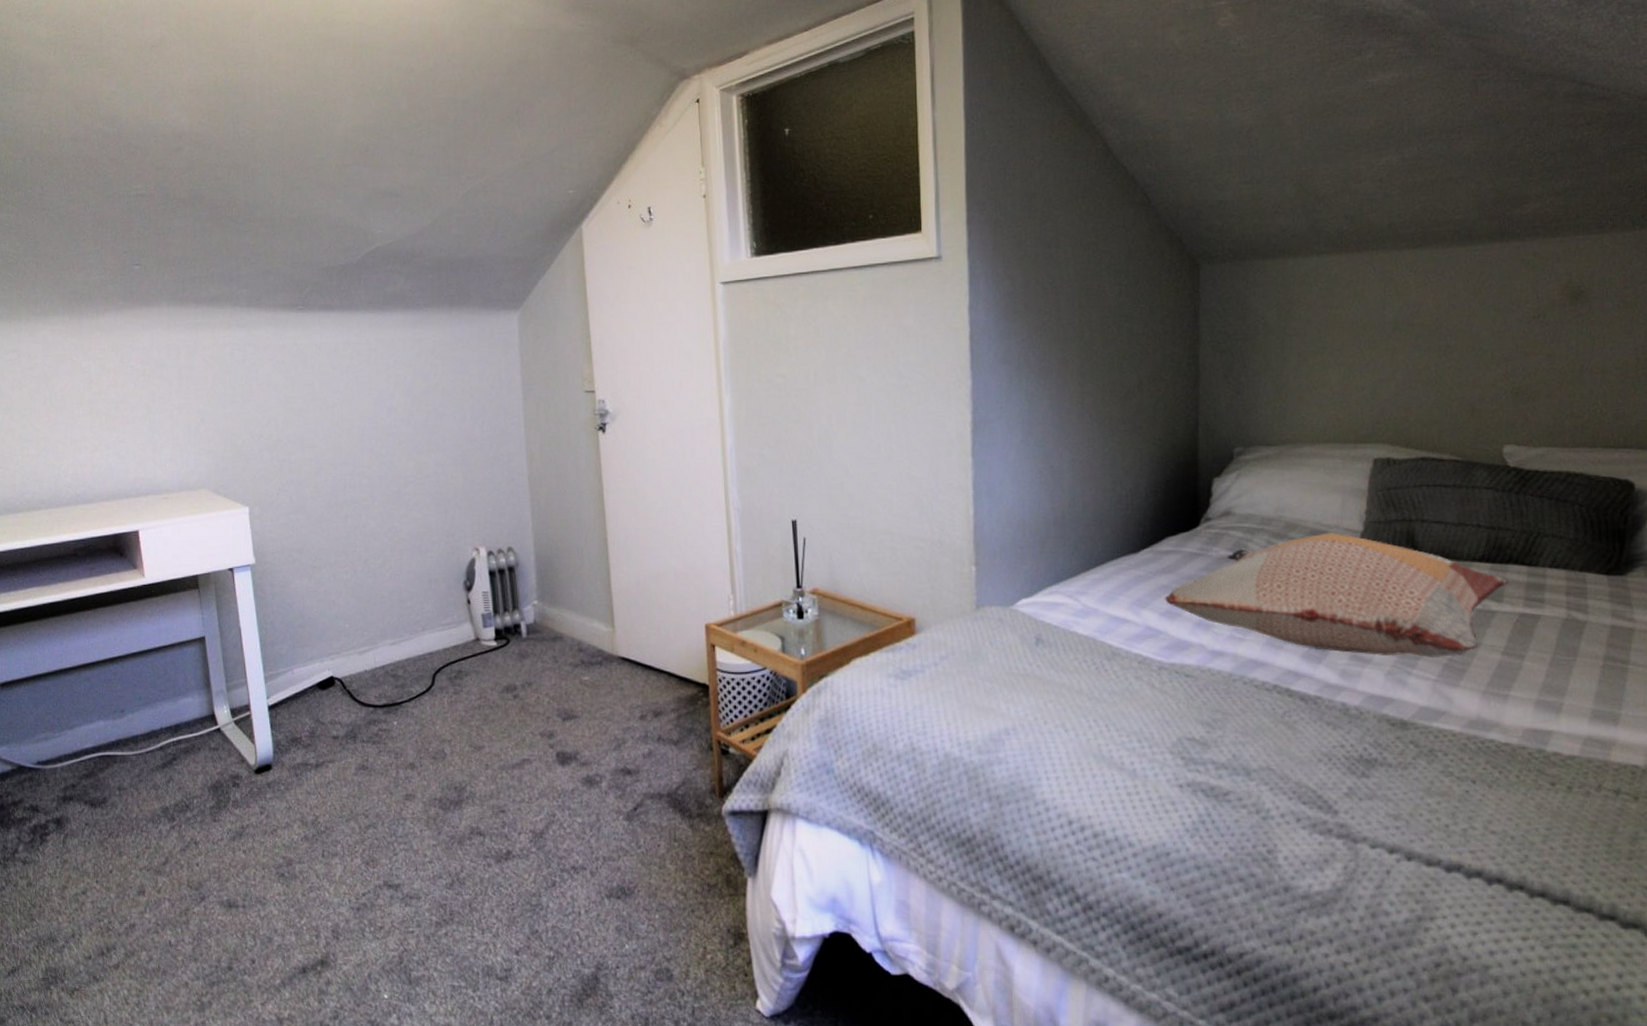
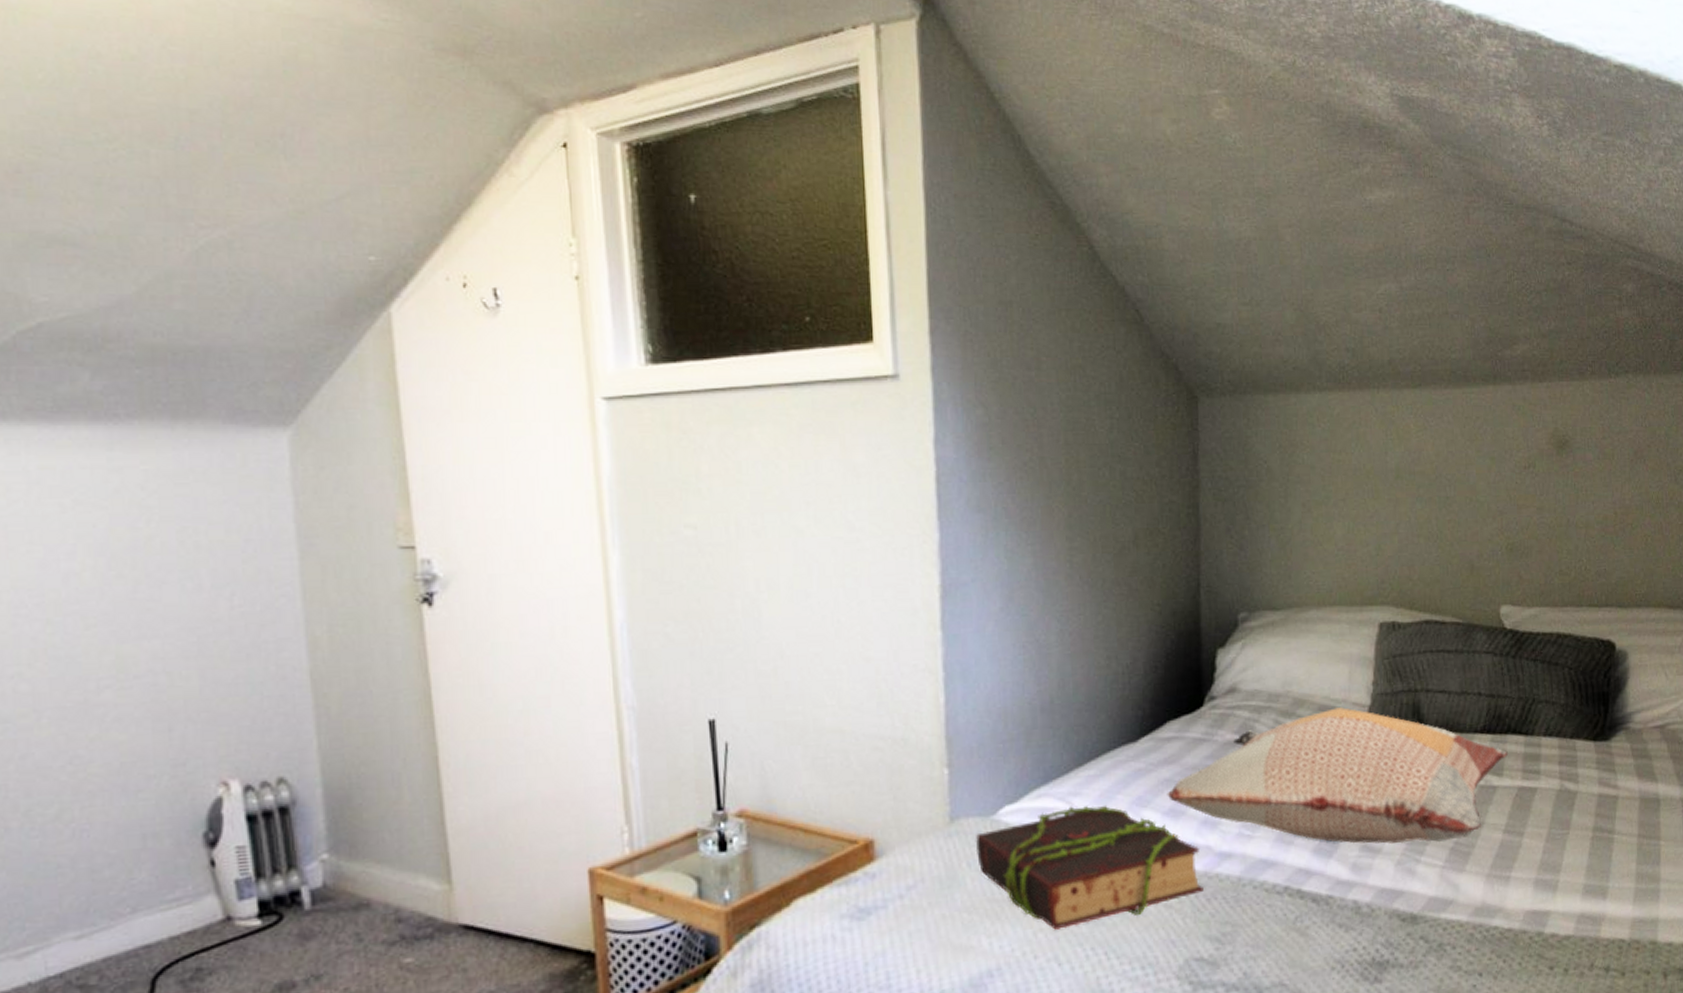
book: none [996,603,1196,702] -> present [975,805,1204,930]

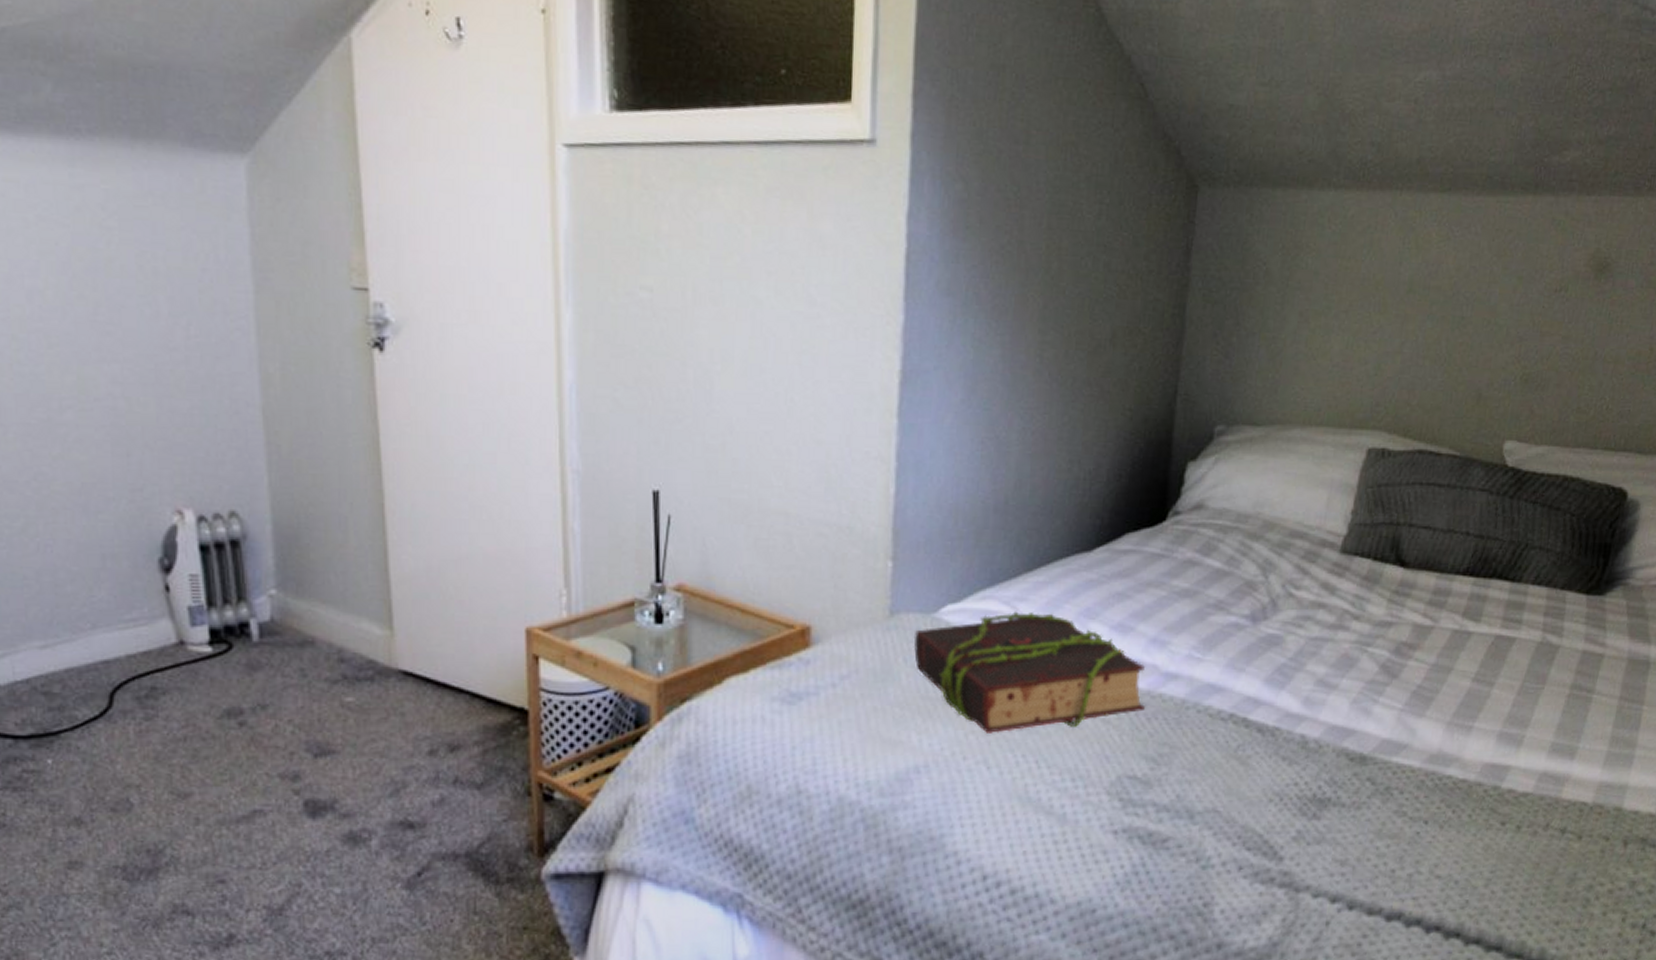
decorative pillow: present [1167,707,1509,844] -> none [1117,535,1491,683]

